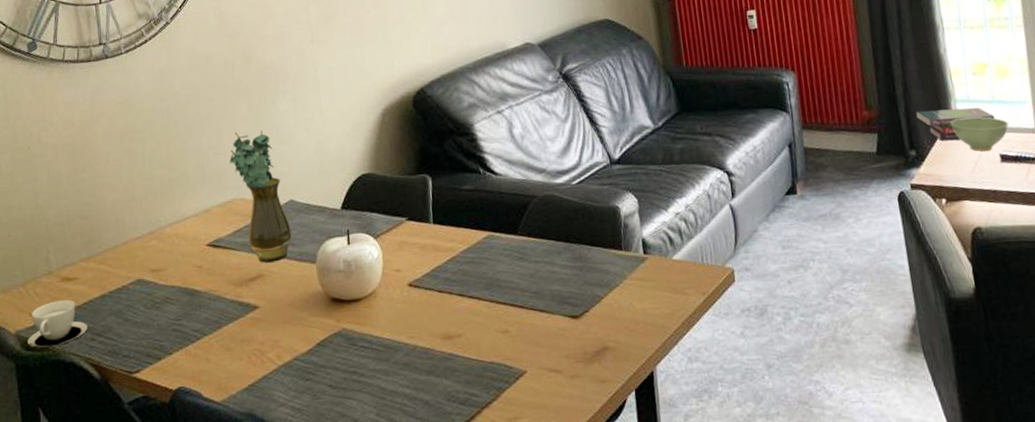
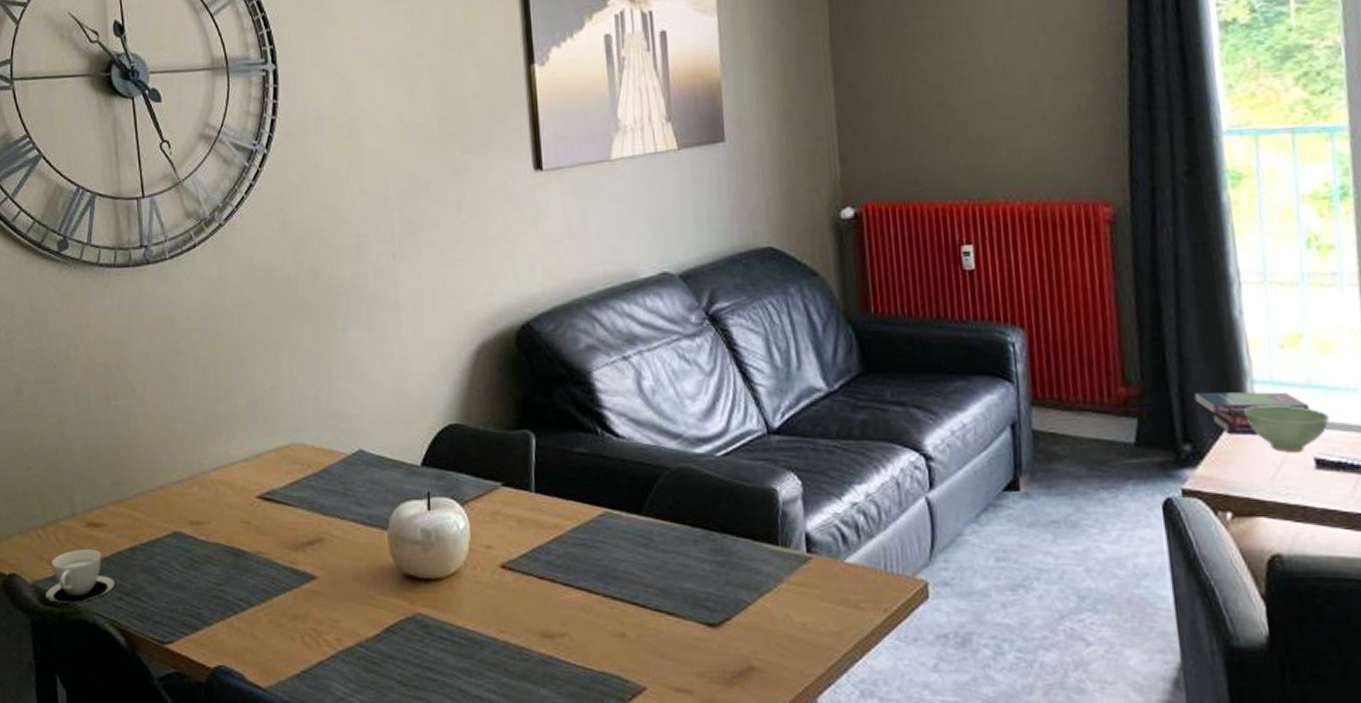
vase: present [229,130,292,263] -> none [288,362,360,524]

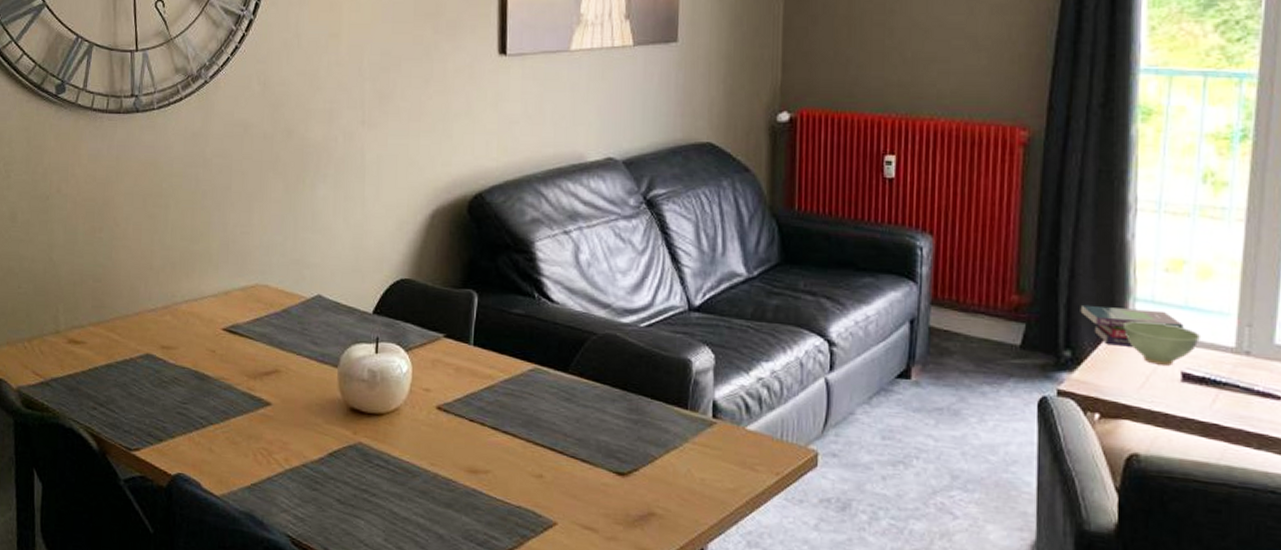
teacup: present [46,549,114,603] -> none [28,362,90,409]

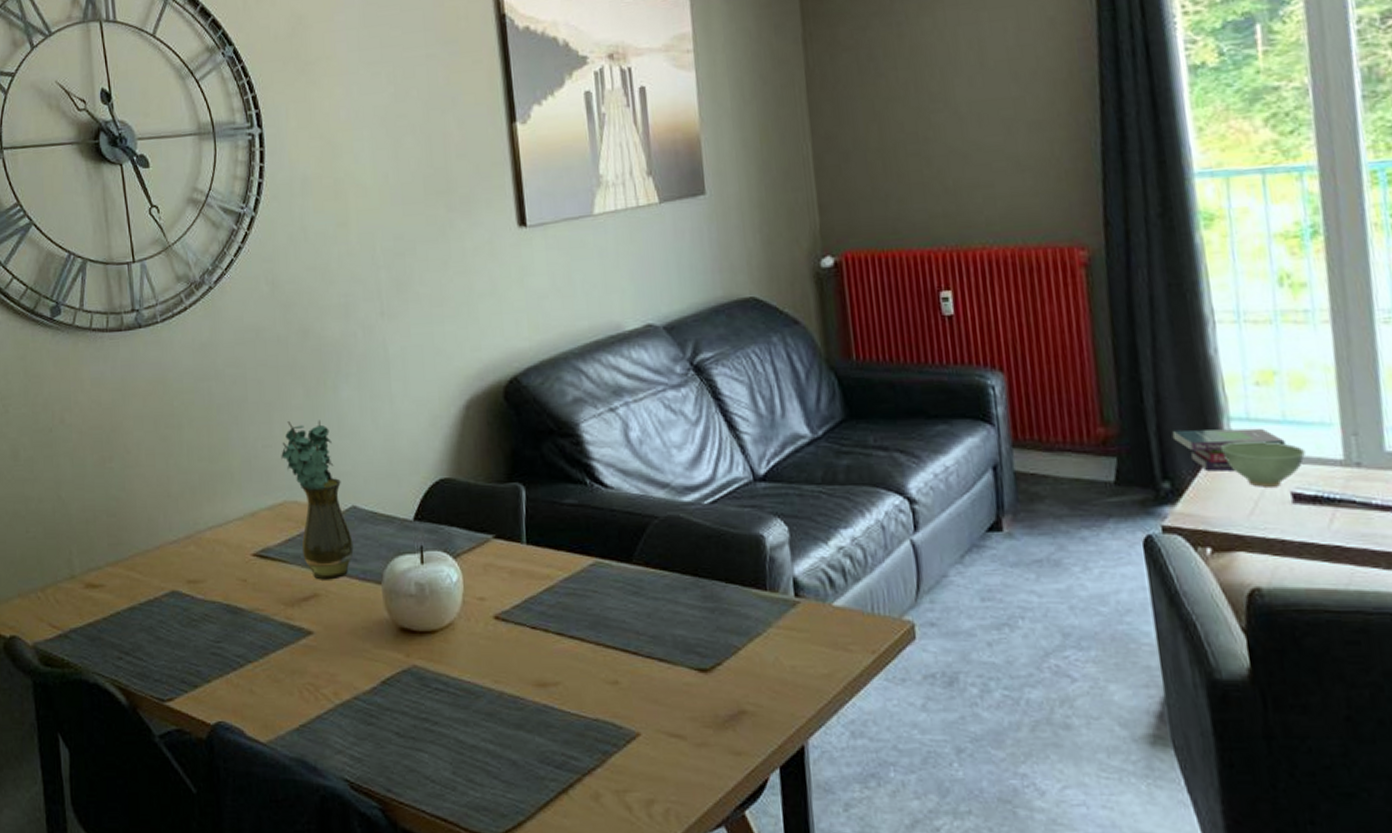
vase: none [257,212,316,359] -> present [281,420,354,580]

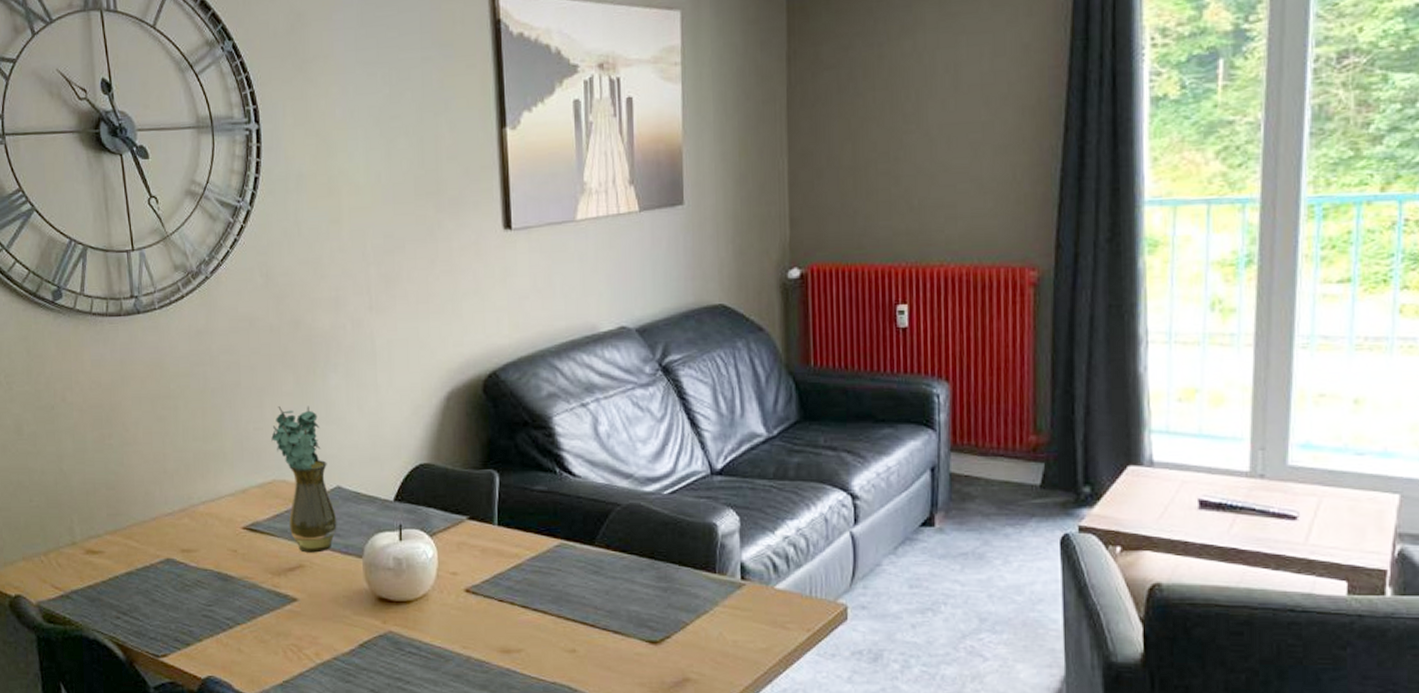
books: present [1171,428,1285,472] -> none [1097,440,1199,479]
bowl: present [1219,440,1307,487] -> none [1139,451,1217,494]

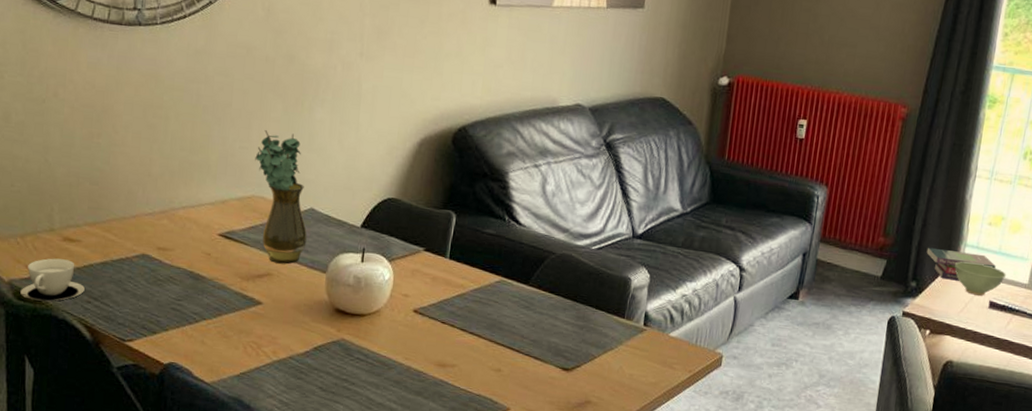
teacup: none [49,574,112,622] -> present [20,258,85,302]
books: none [1097,440,1199,479] -> present [926,247,996,281]
bowl: none [1139,451,1217,494] -> present [954,261,1007,296]

